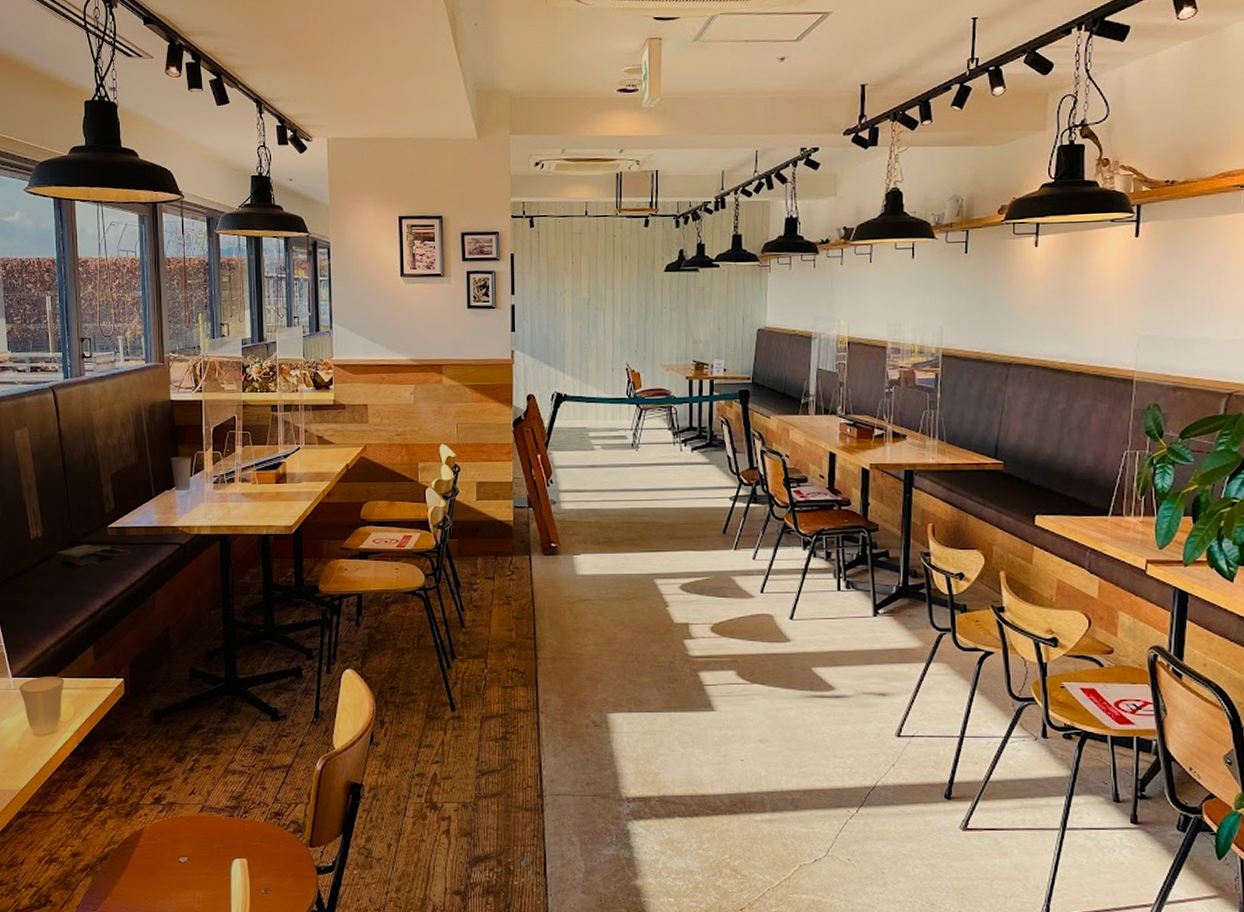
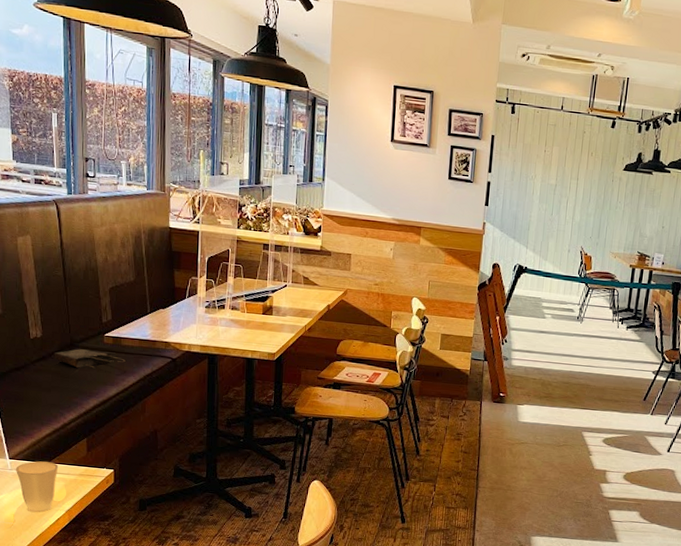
cup: present [170,456,192,491] -> none [166,279,187,311]

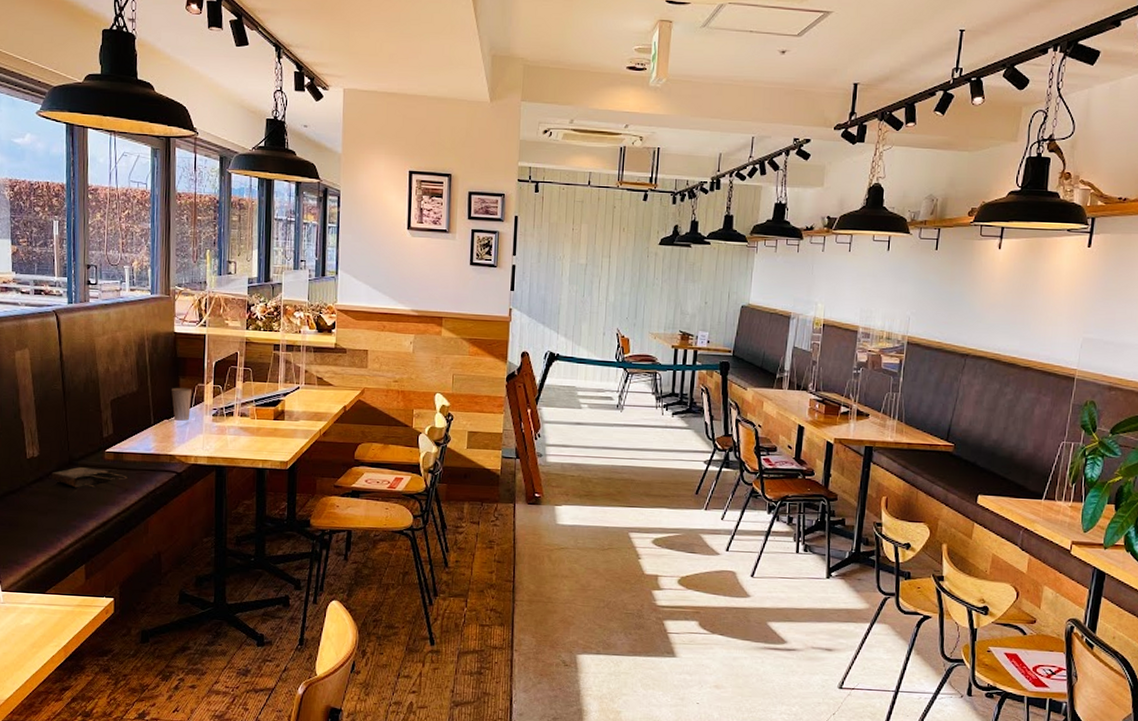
cup: present [15,461,59,513] -> none [8,592,55,651]
cup: none [166,279,187,311] -> present [171,387,193,421]

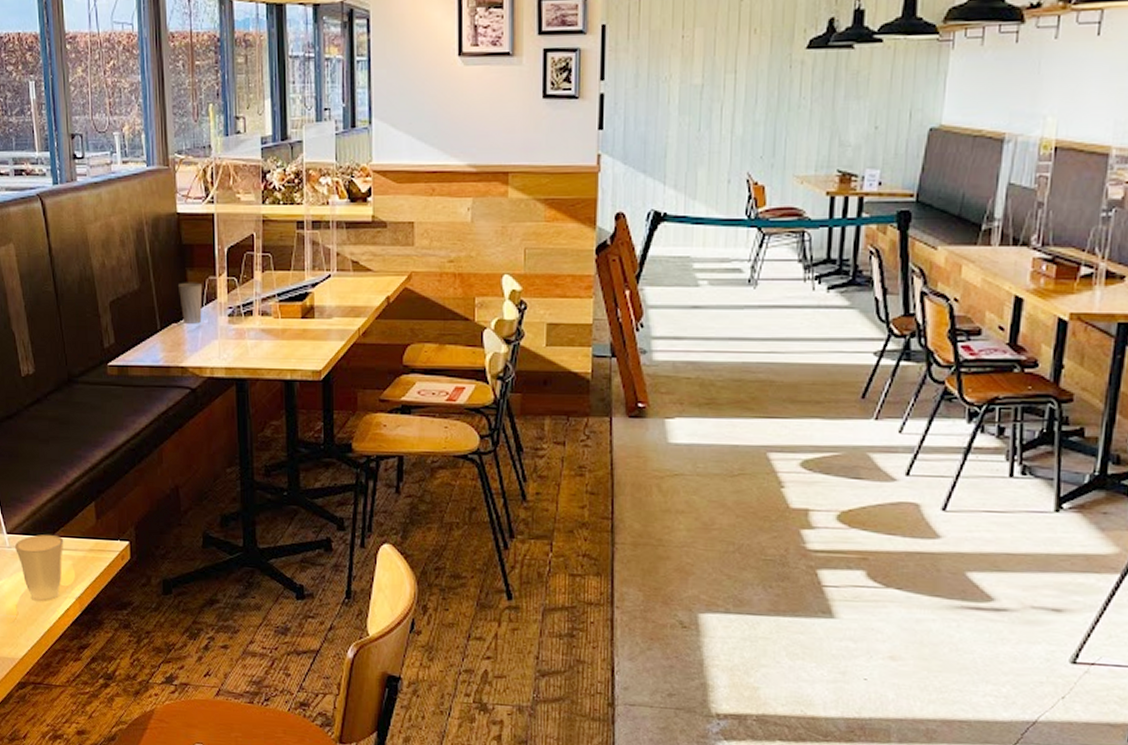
cup: none [8,592,55,651] -> present [14,534,64,603]
tote bag: present [51,467,127,492] -> none [50,385,135,414]

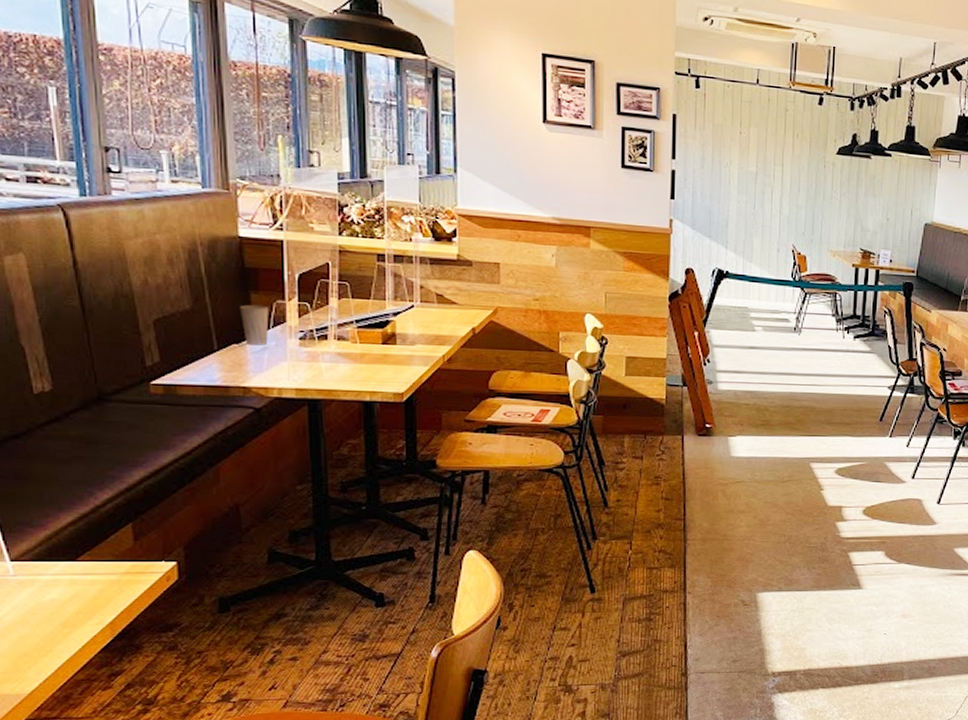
cup: present [14,534,64,603] -> none [21,560,91,632]

